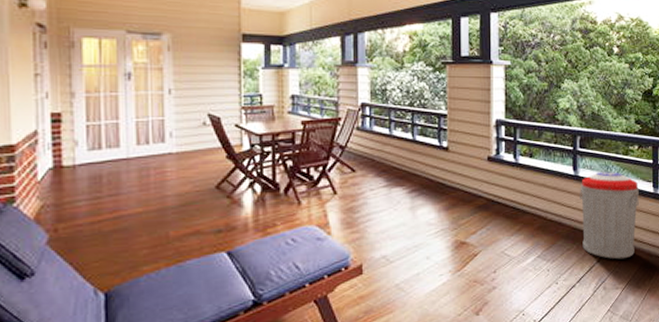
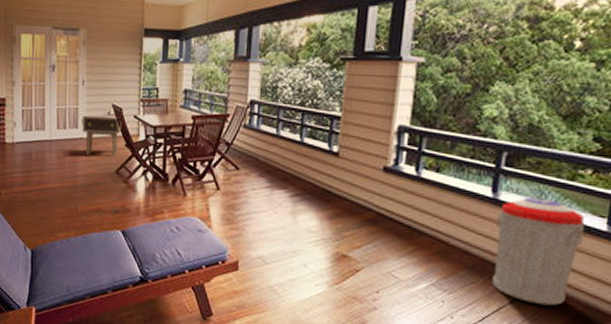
side table: none [169,127,221,172] -> present [82,115,122,156]

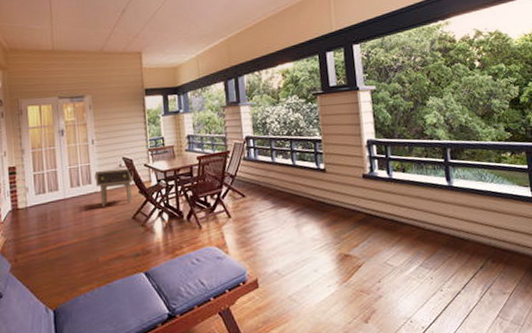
trash can: present [492,198,585,306] -> none [455,179,519,265]

